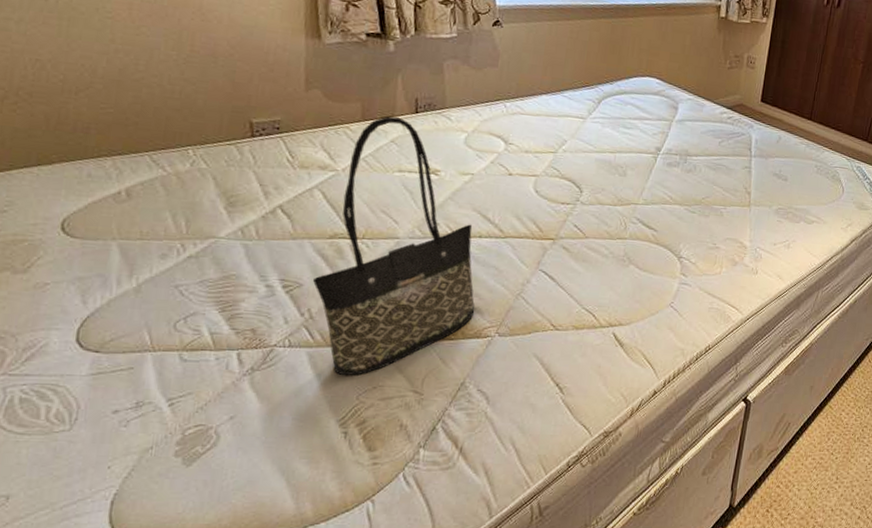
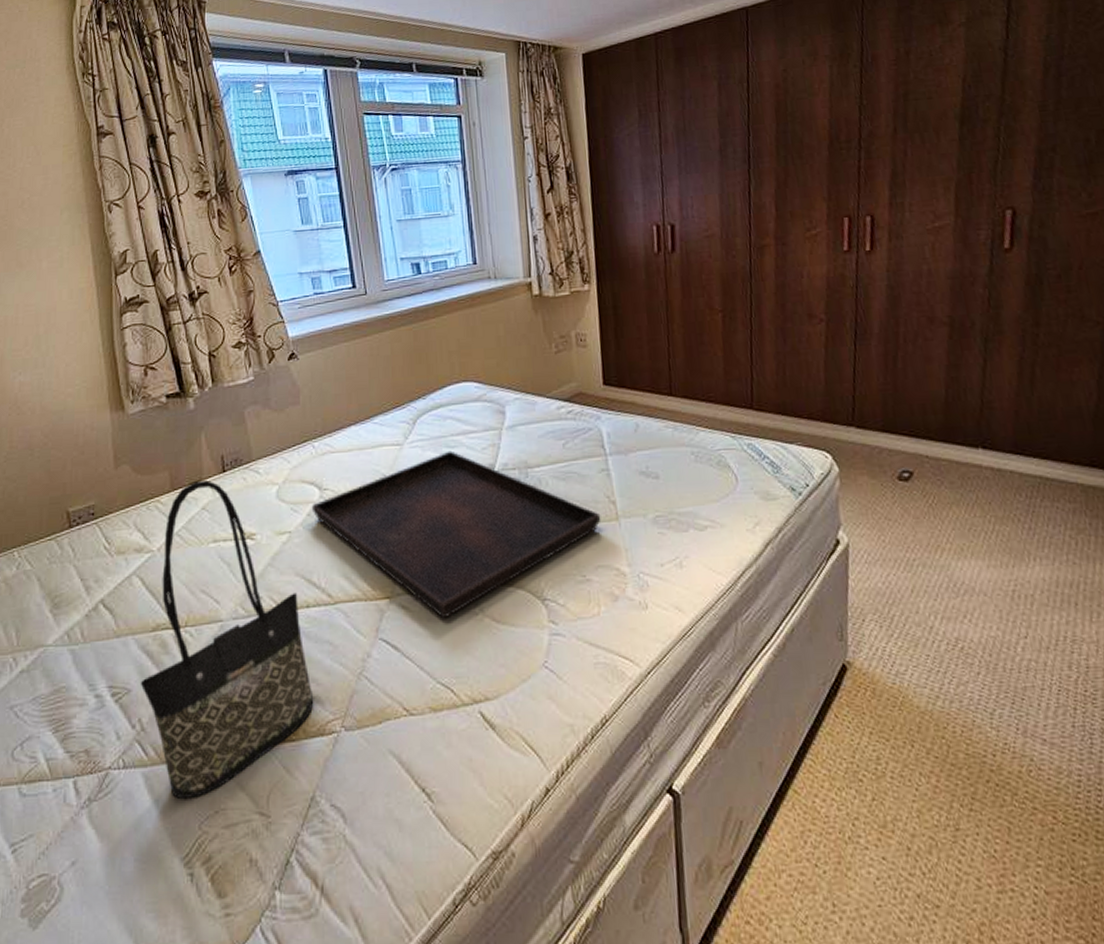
serving tray: none [495,130,737,262] -> present [311,450,601,619]

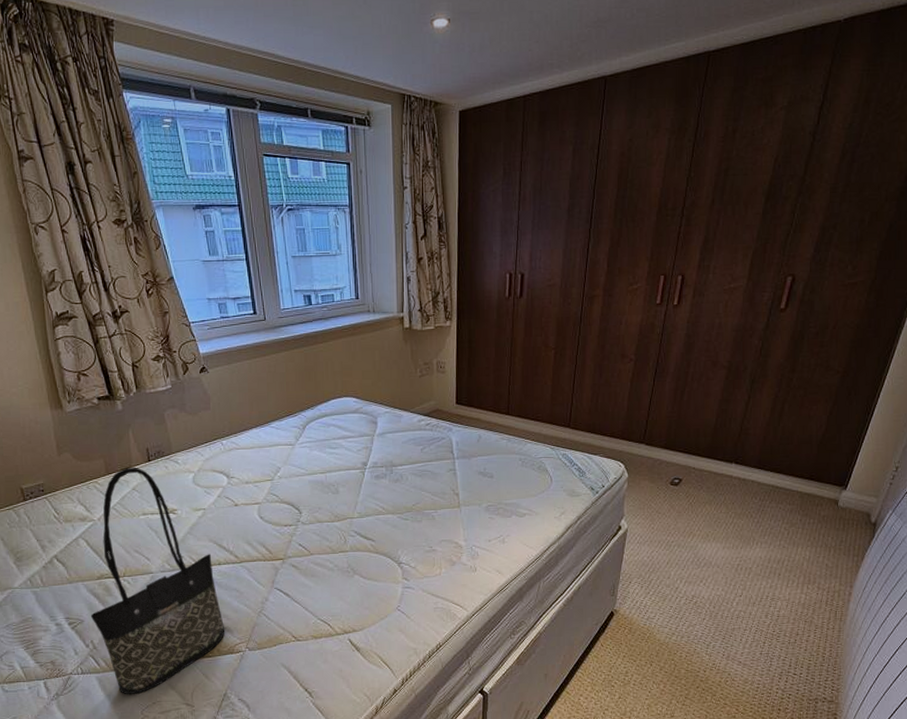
serving tray: present [311,450,601,619] -> none [221,451,447,575]

